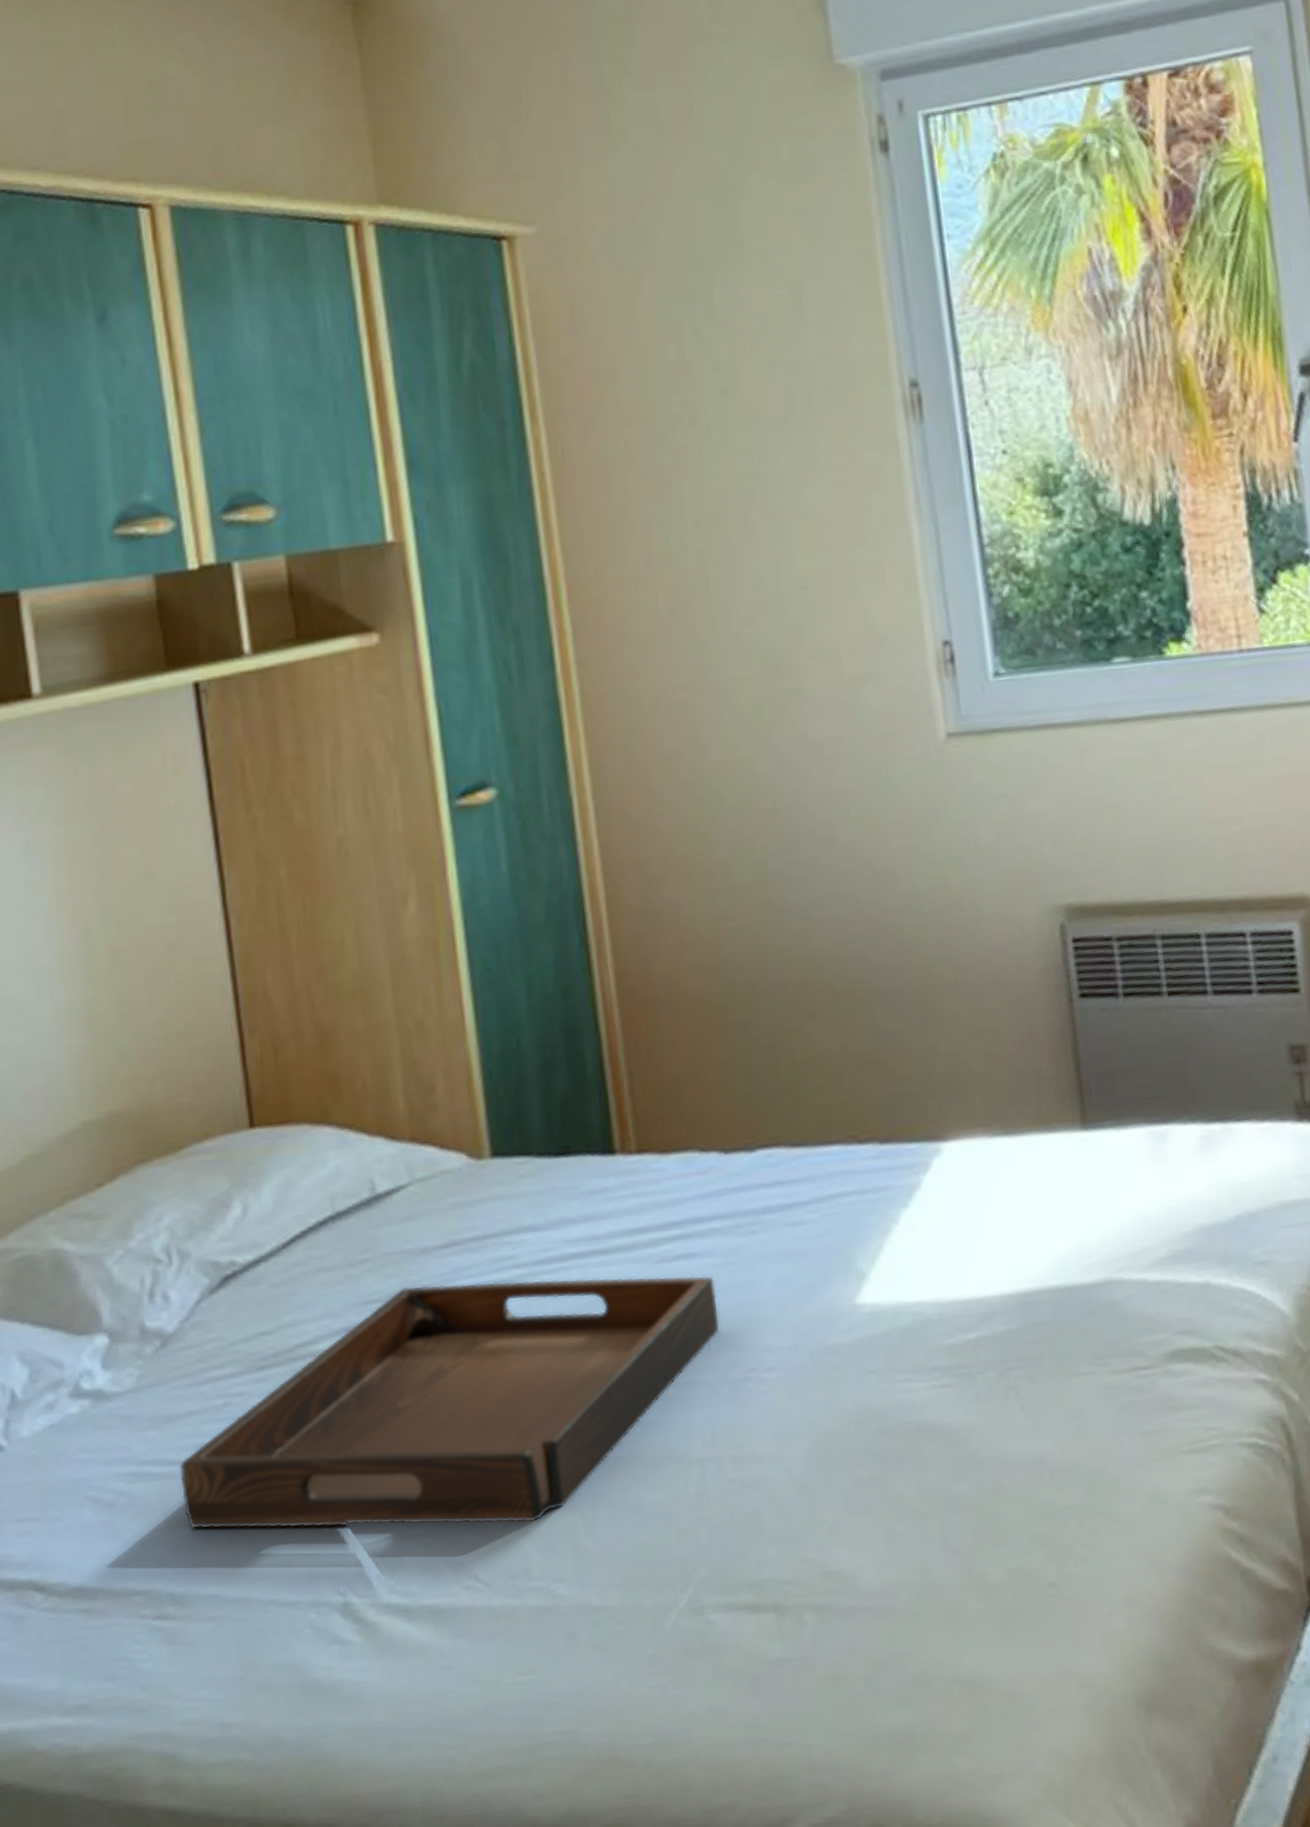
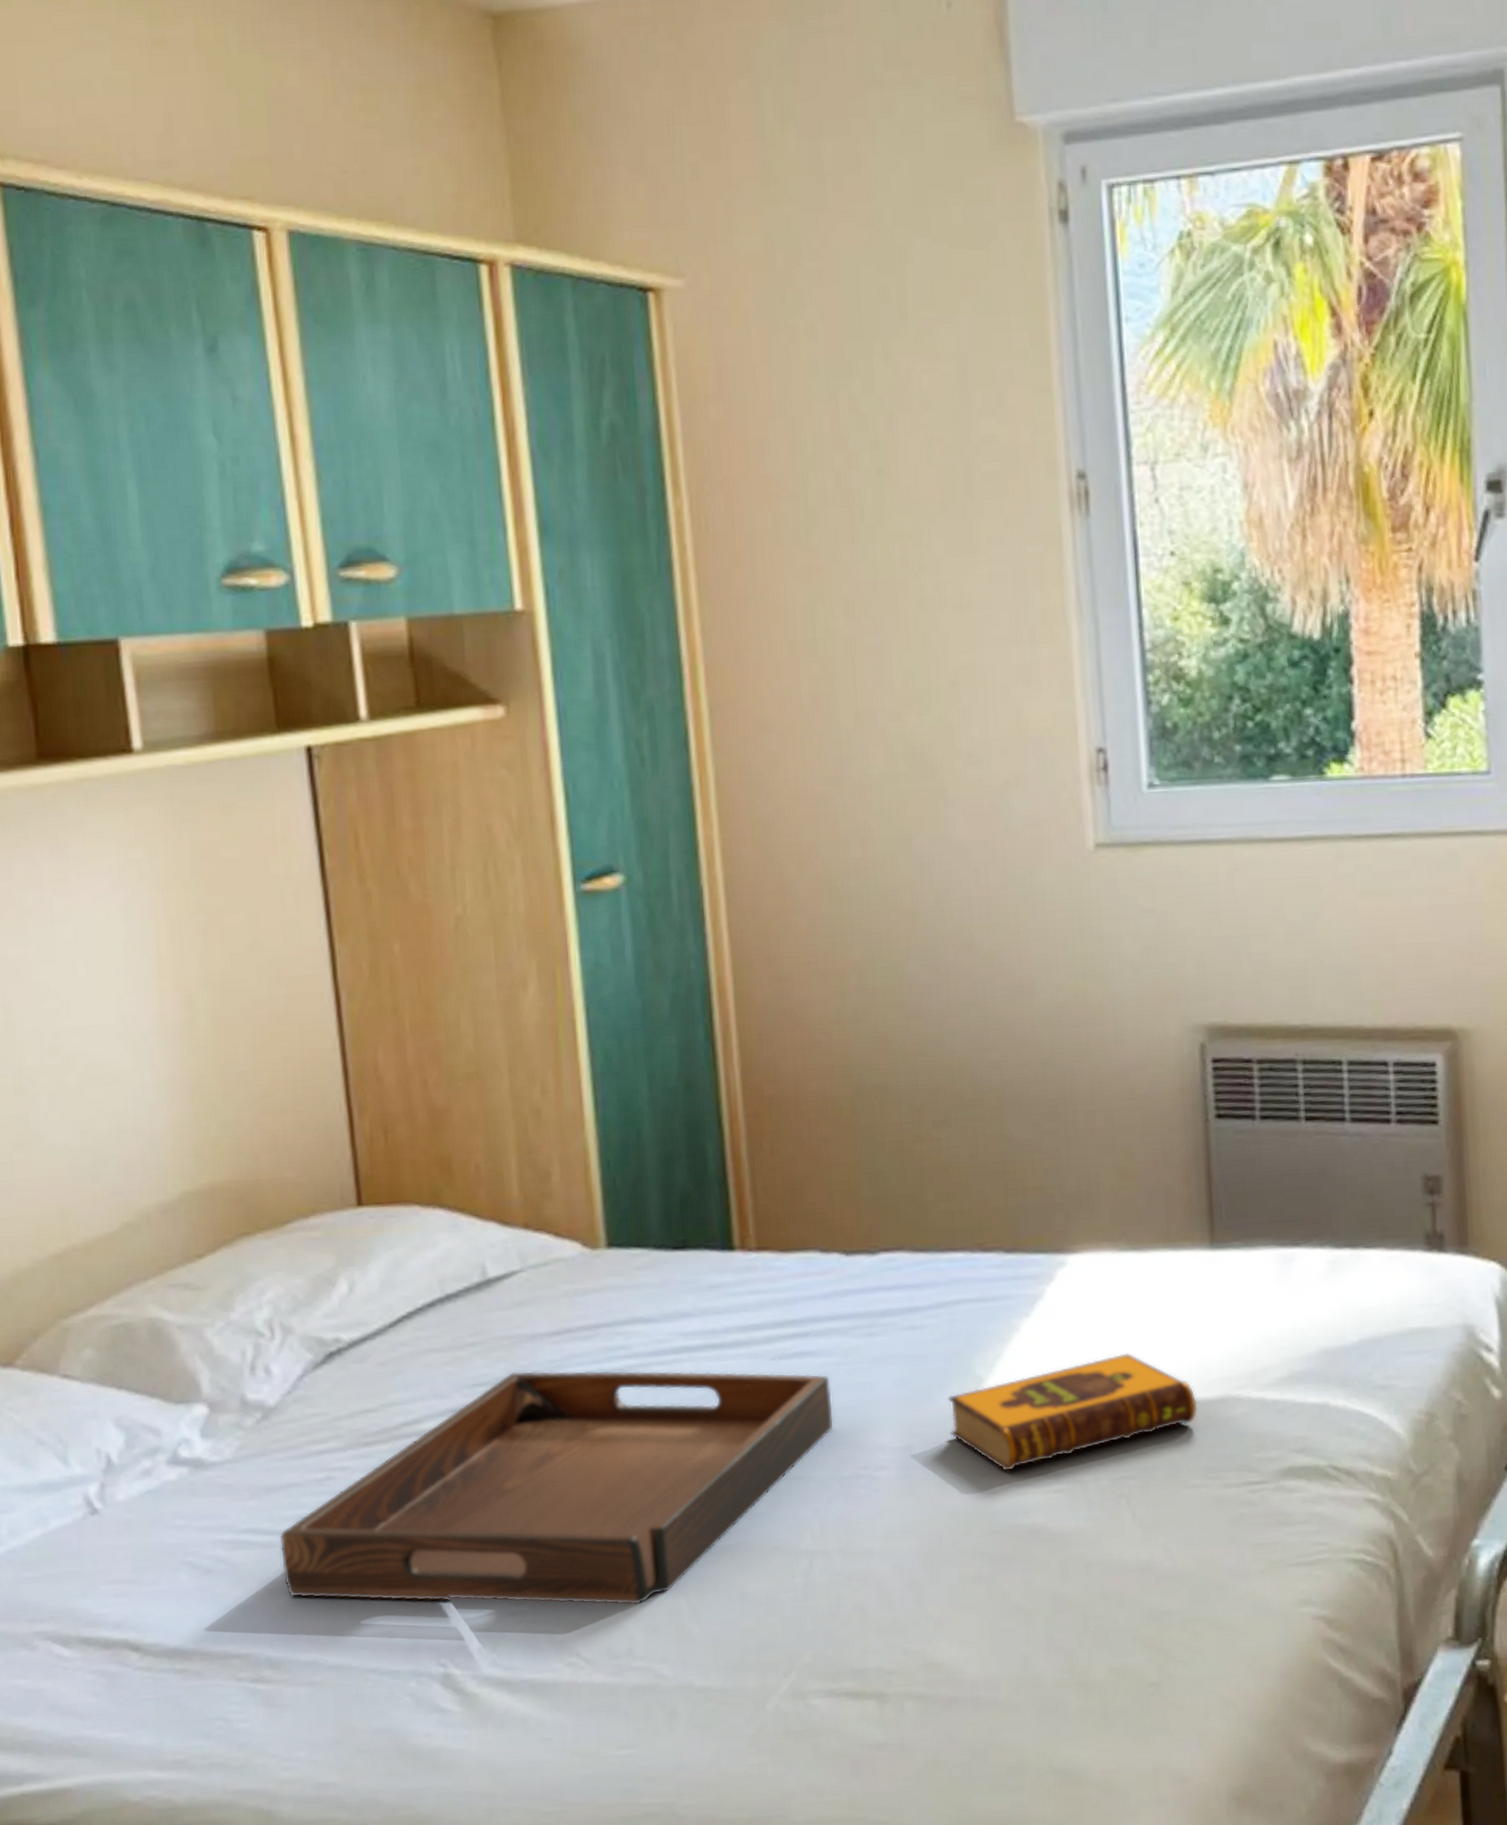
hardback book: none [831,1238,1081,1368] -> present [947,1352,1198,1472]

